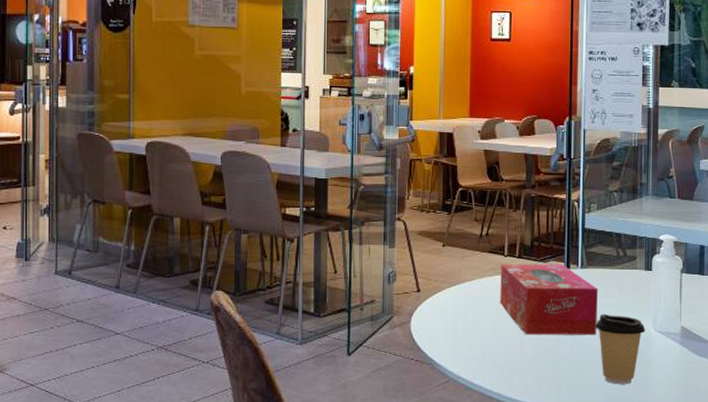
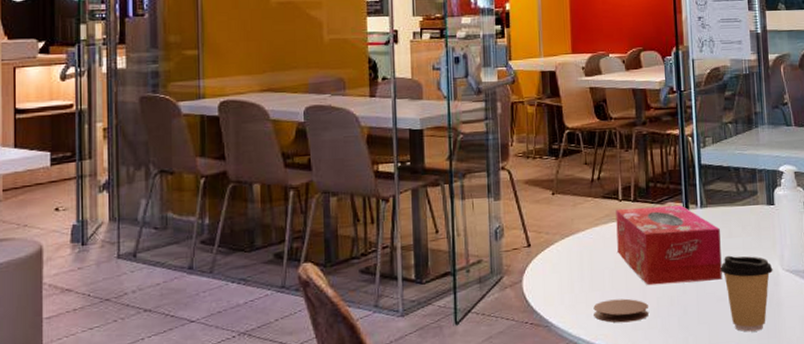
coaster: none [474,345,525,367] -> present [593,298,649,323]

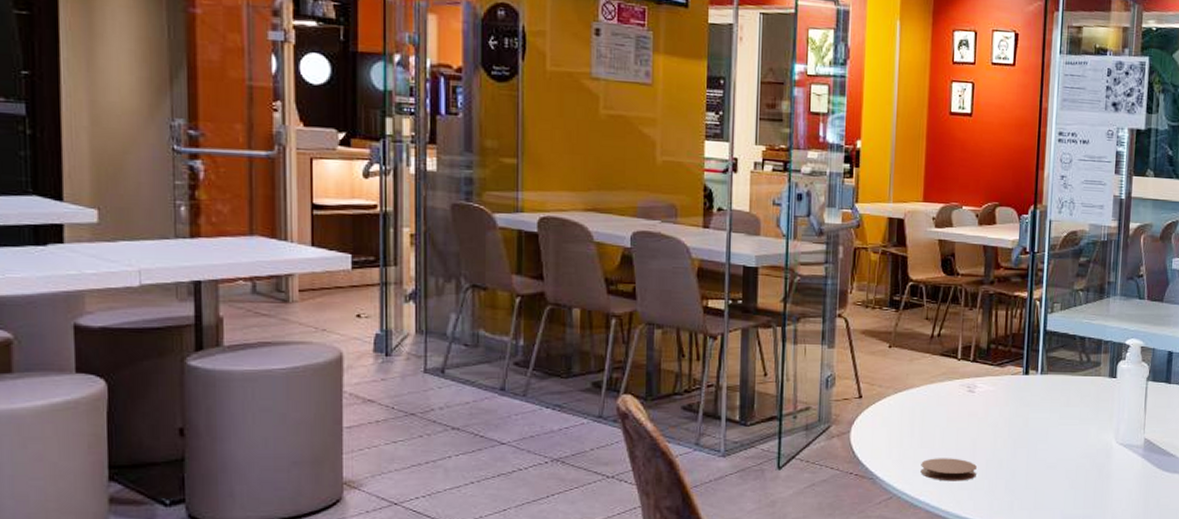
tissue box: present [616,205,723,286] -> none [951,368,1058,447]
coffee cup: present [720,255,773,332] -> none [1053,424,1107,501]

